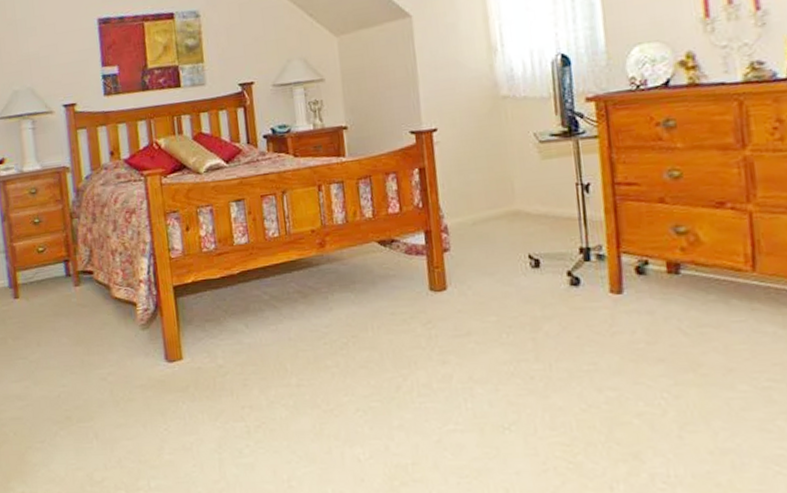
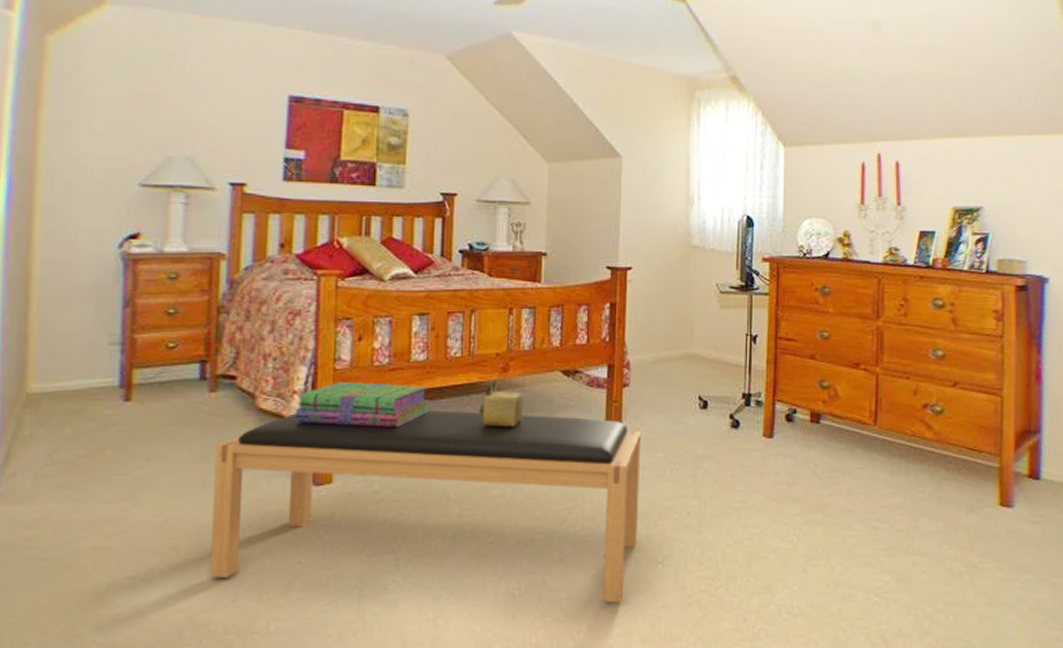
bench: none [86,286,479,469] -> present [210,410,642,603]
stack of books: none [143,266,257,308] -> present [294,382,430,428]
decorative box: none [303,256,345,301] -> present [479,380,524,427]

